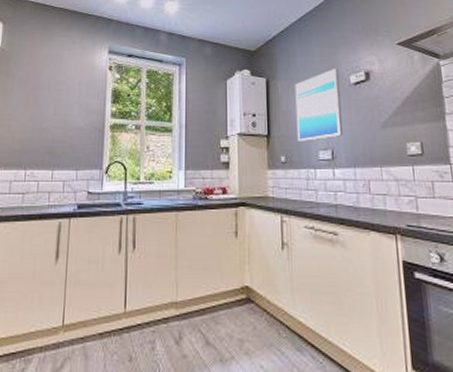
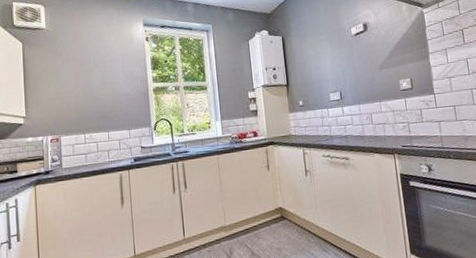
wall art: present [295,69,343,141] -> none [306,23,349,87]

